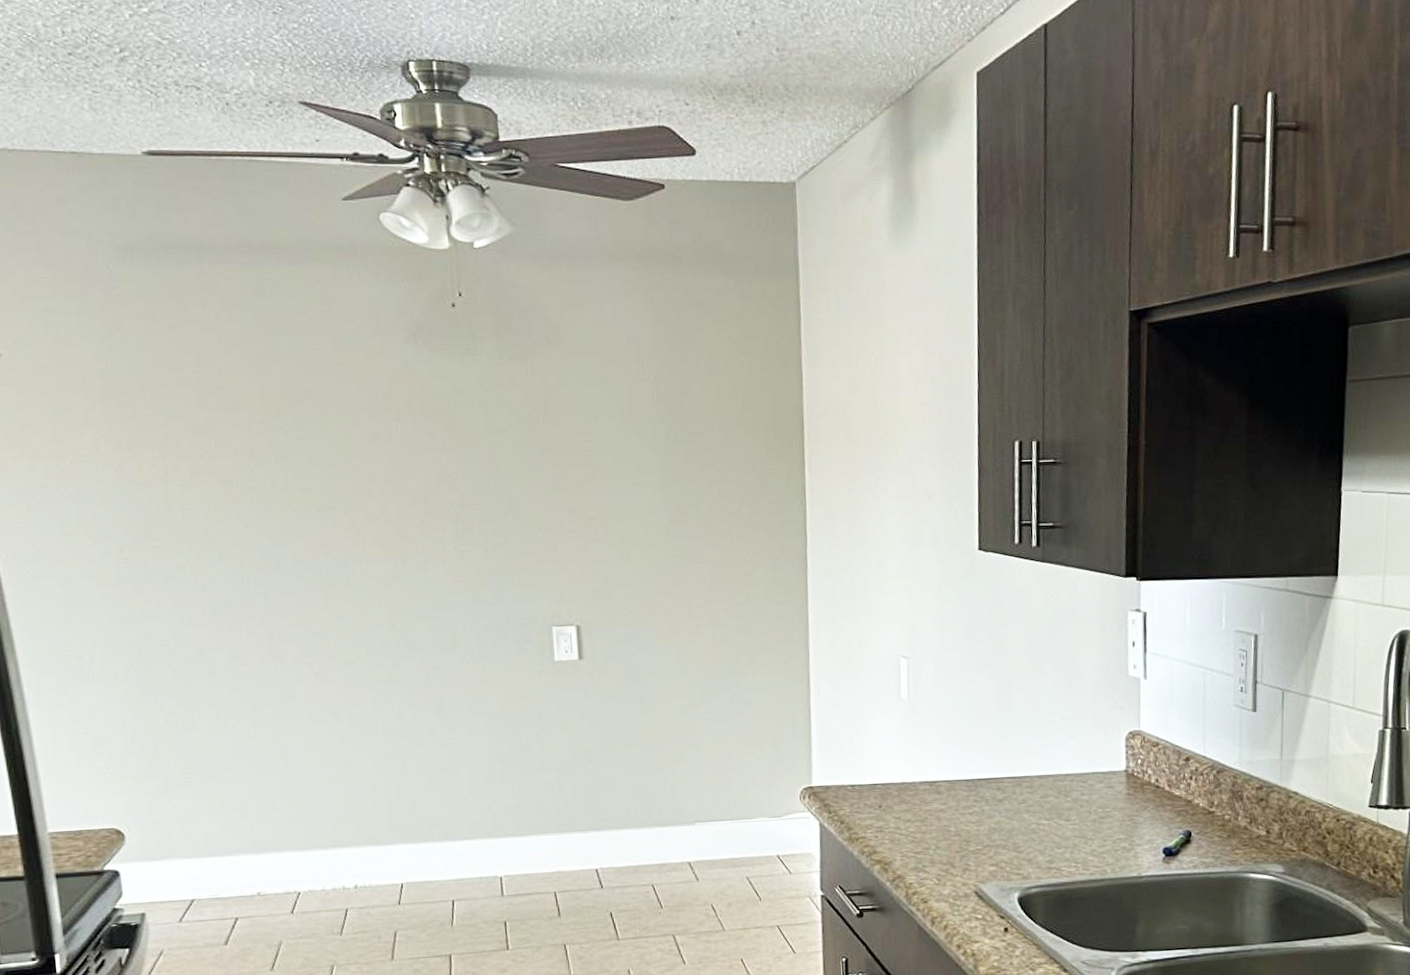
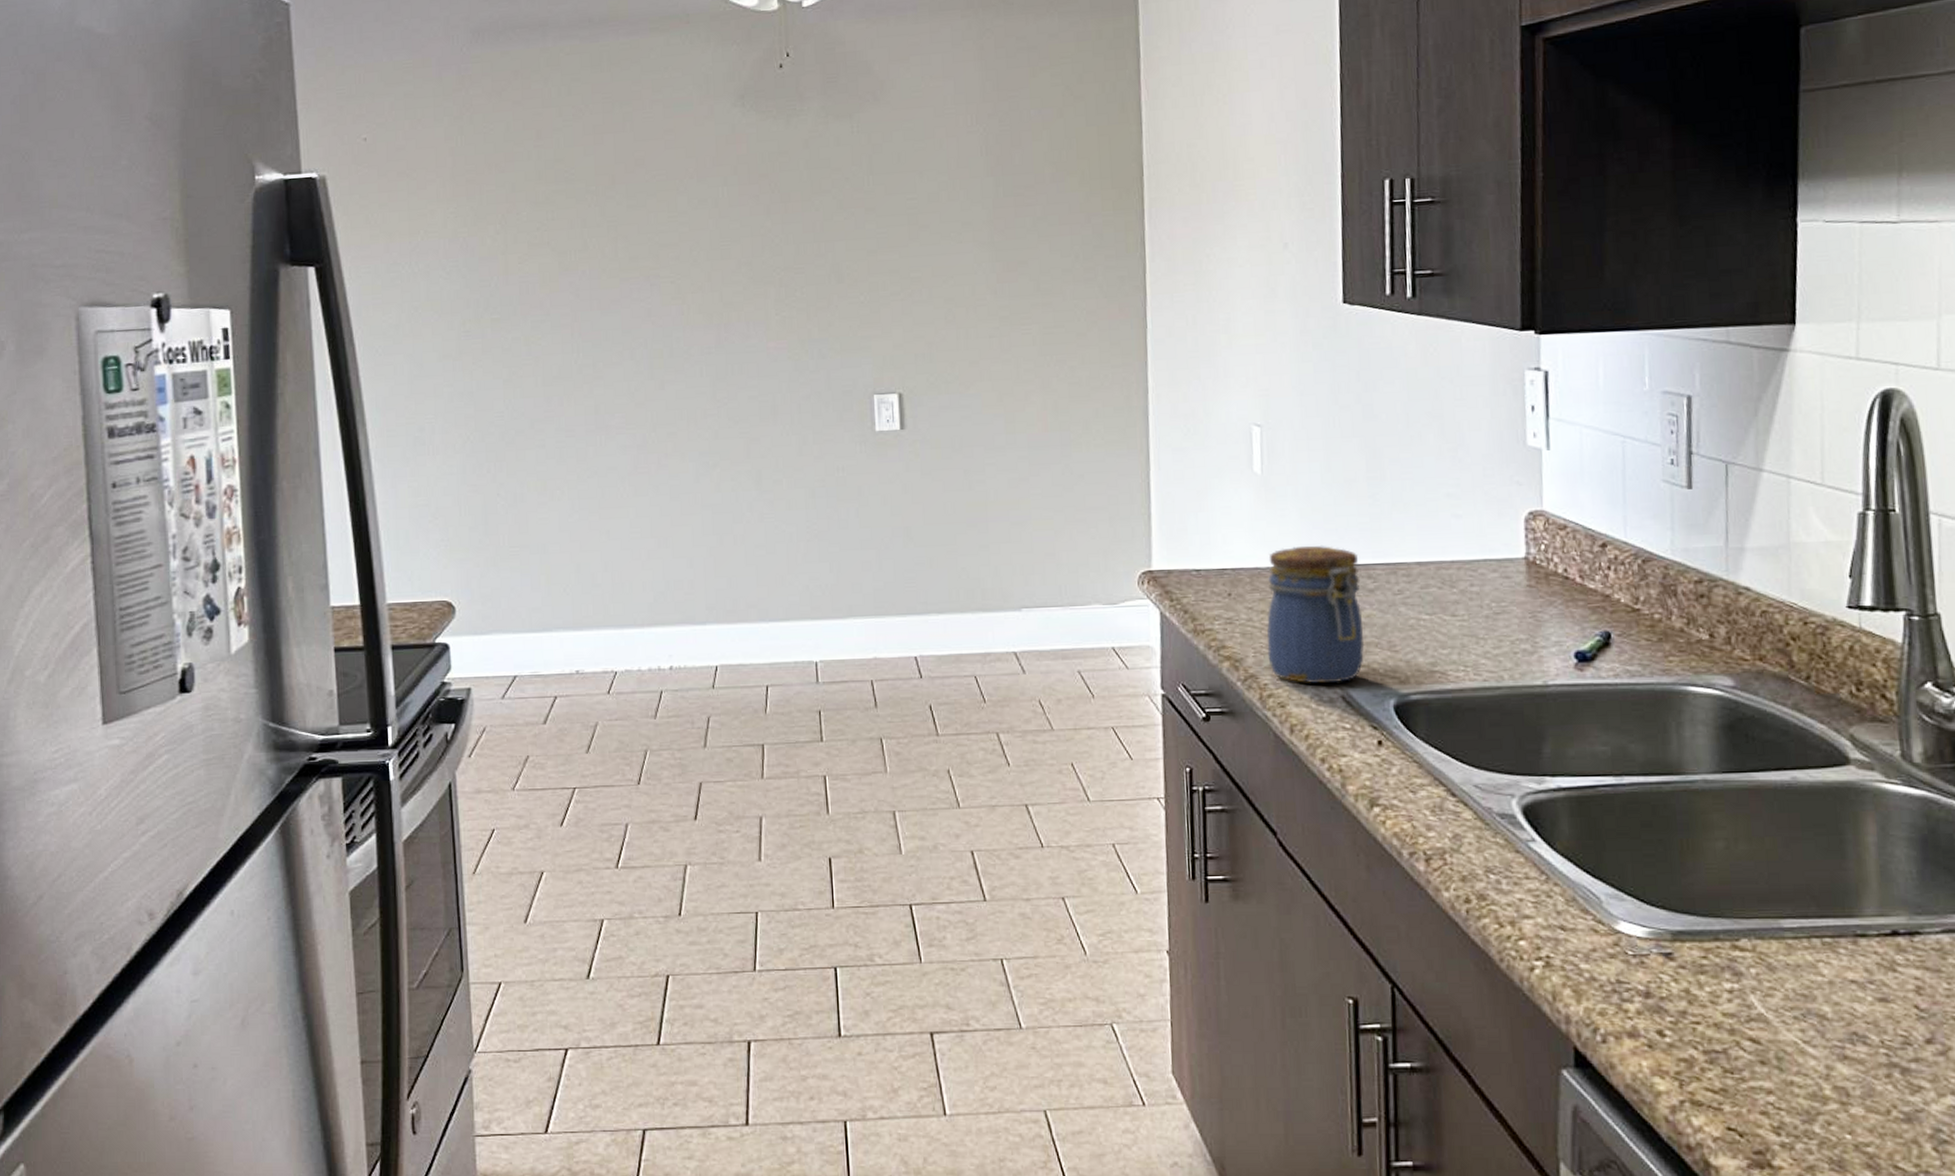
jar: none [911,762,994,881] -> present [1266,545,1365,684]

